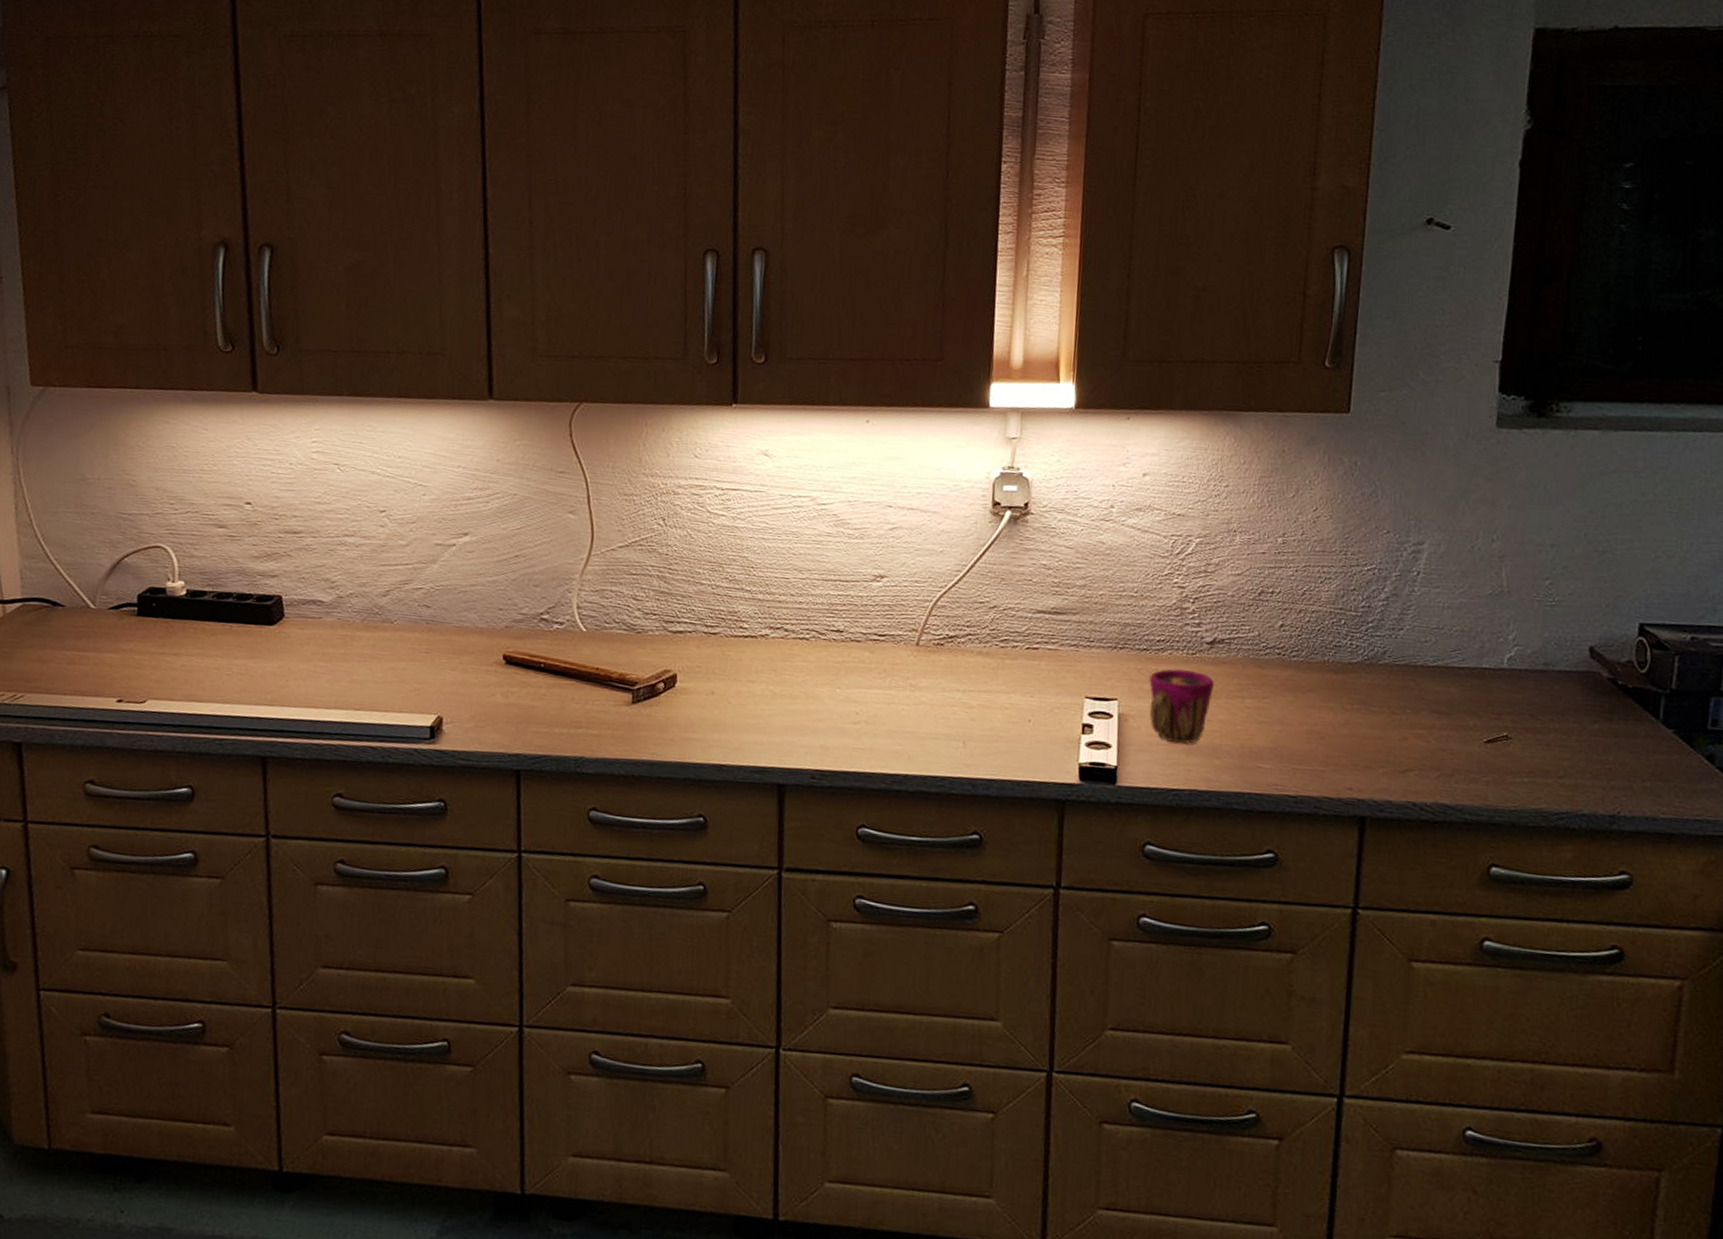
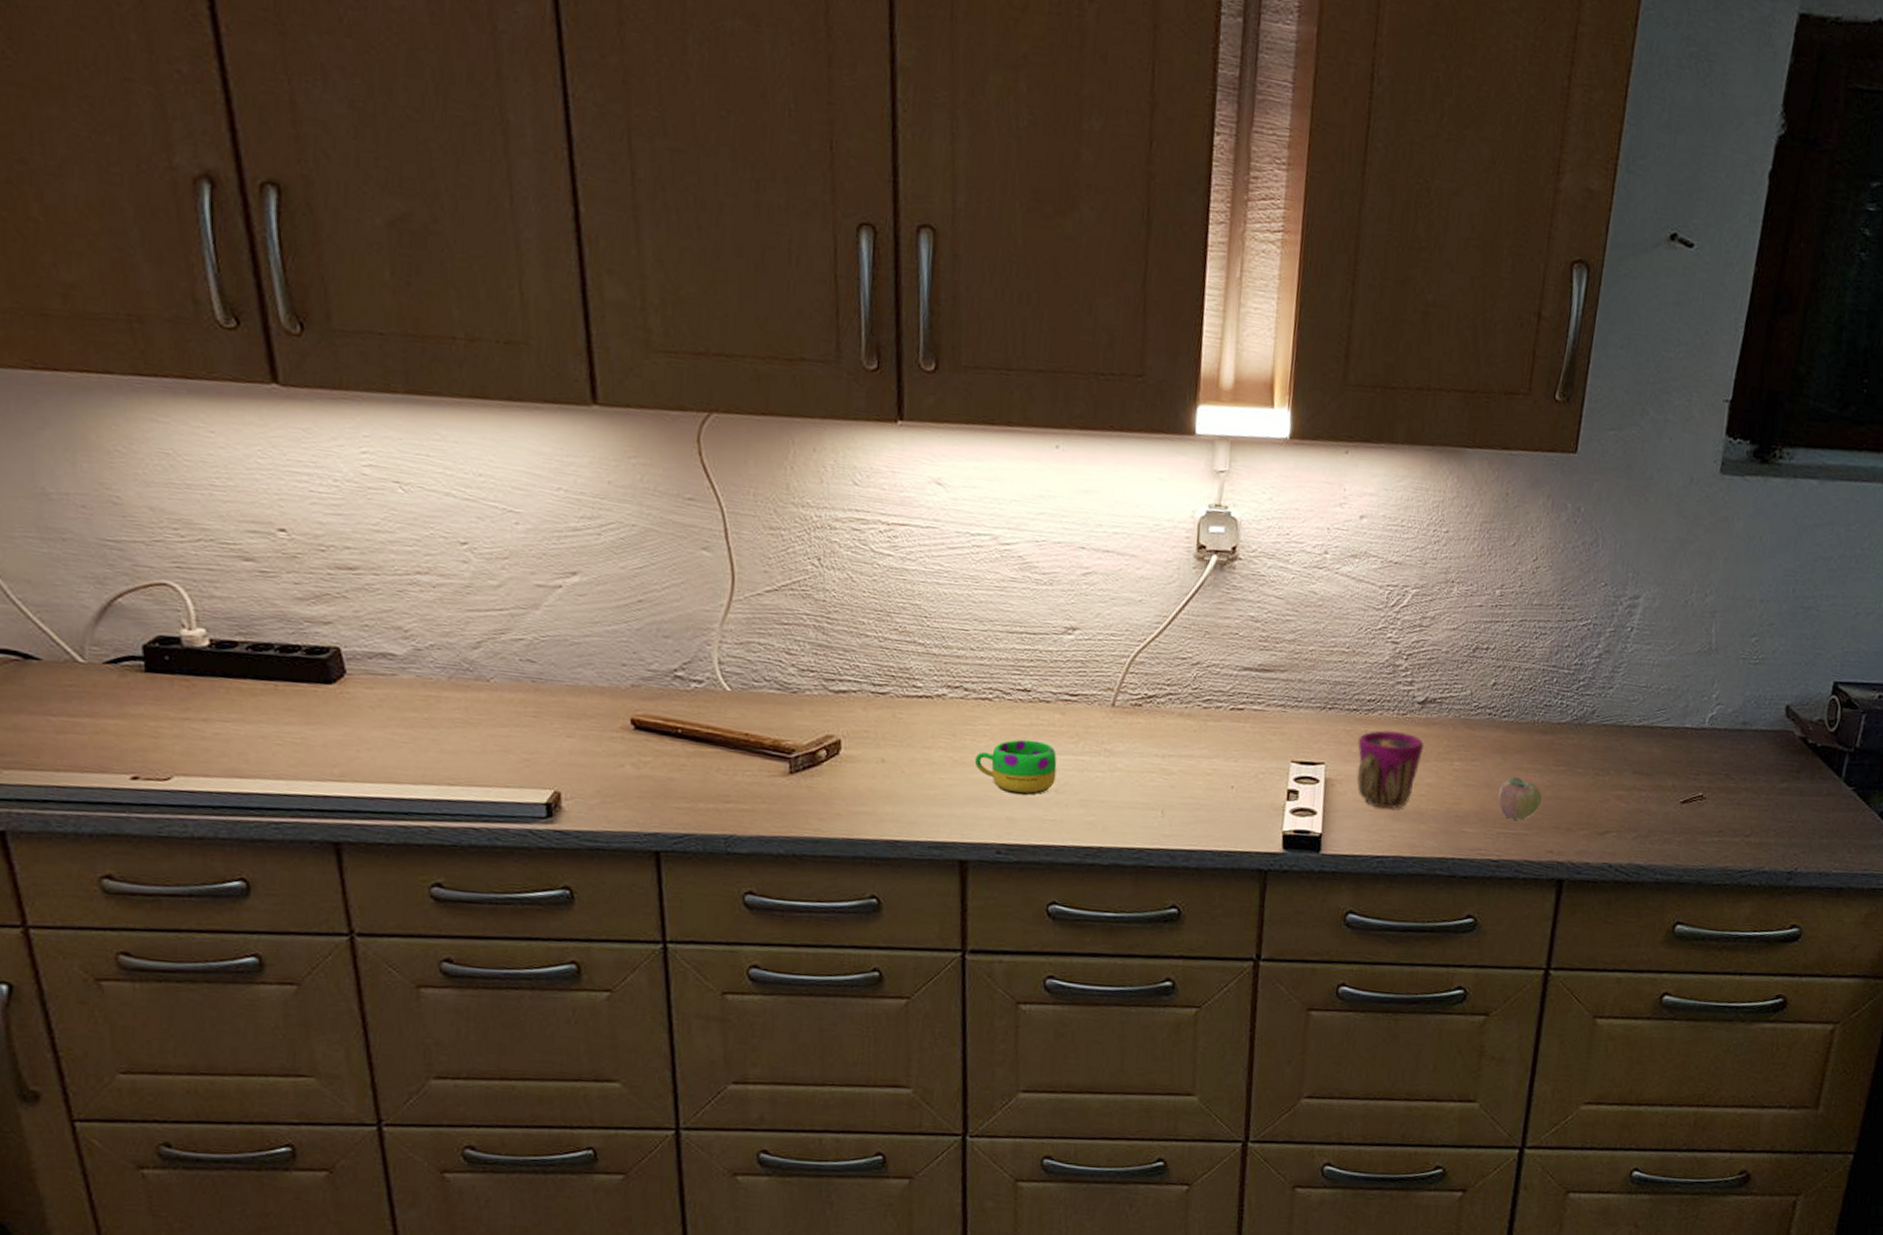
mug: none [792,675,867,725] -> present [974,739,1057,795]
apple: none [1292,714,1337,757] -> present [1498,777,1542,820]

